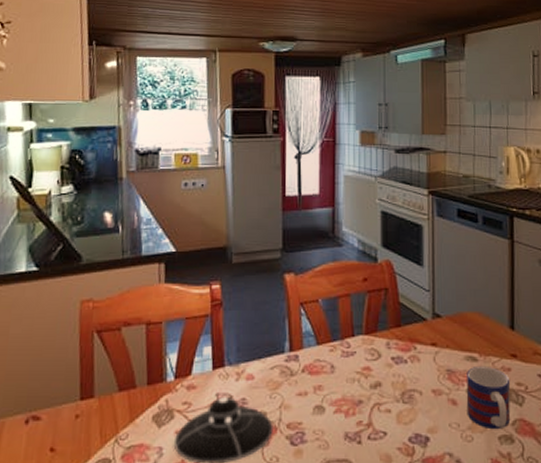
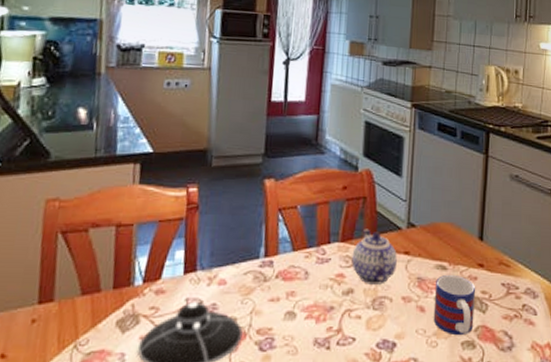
teapot: none [377,320,424,377] -> present [352,228,397,285]

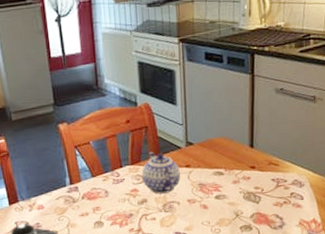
mug: present [433,274,476,336] -> none [214,177,250,223]

